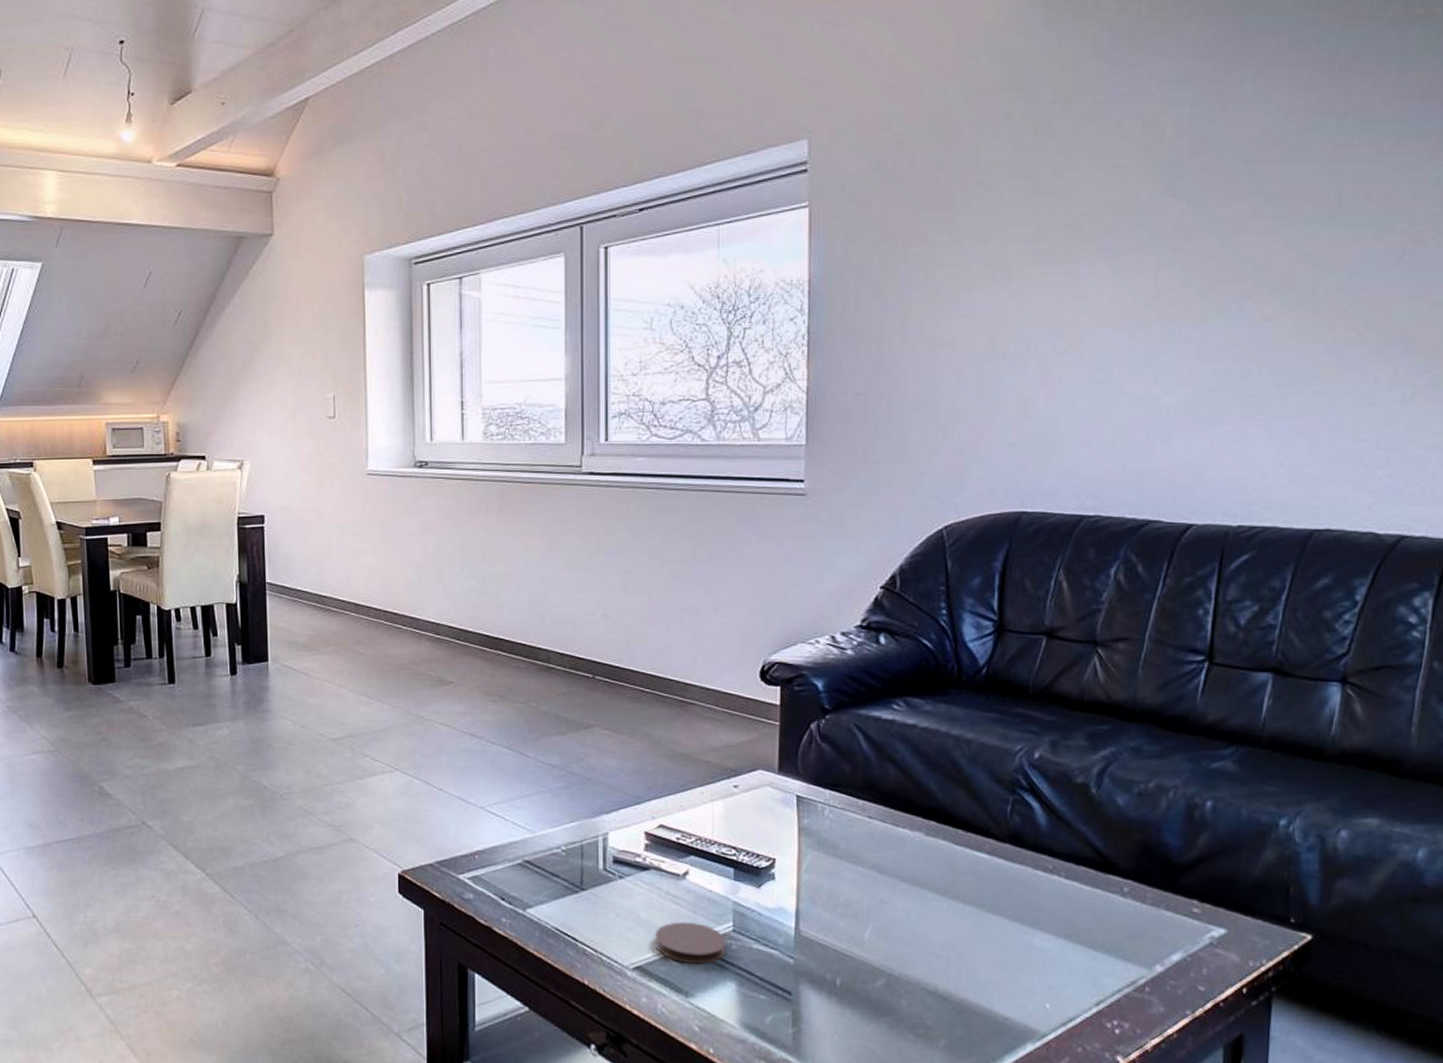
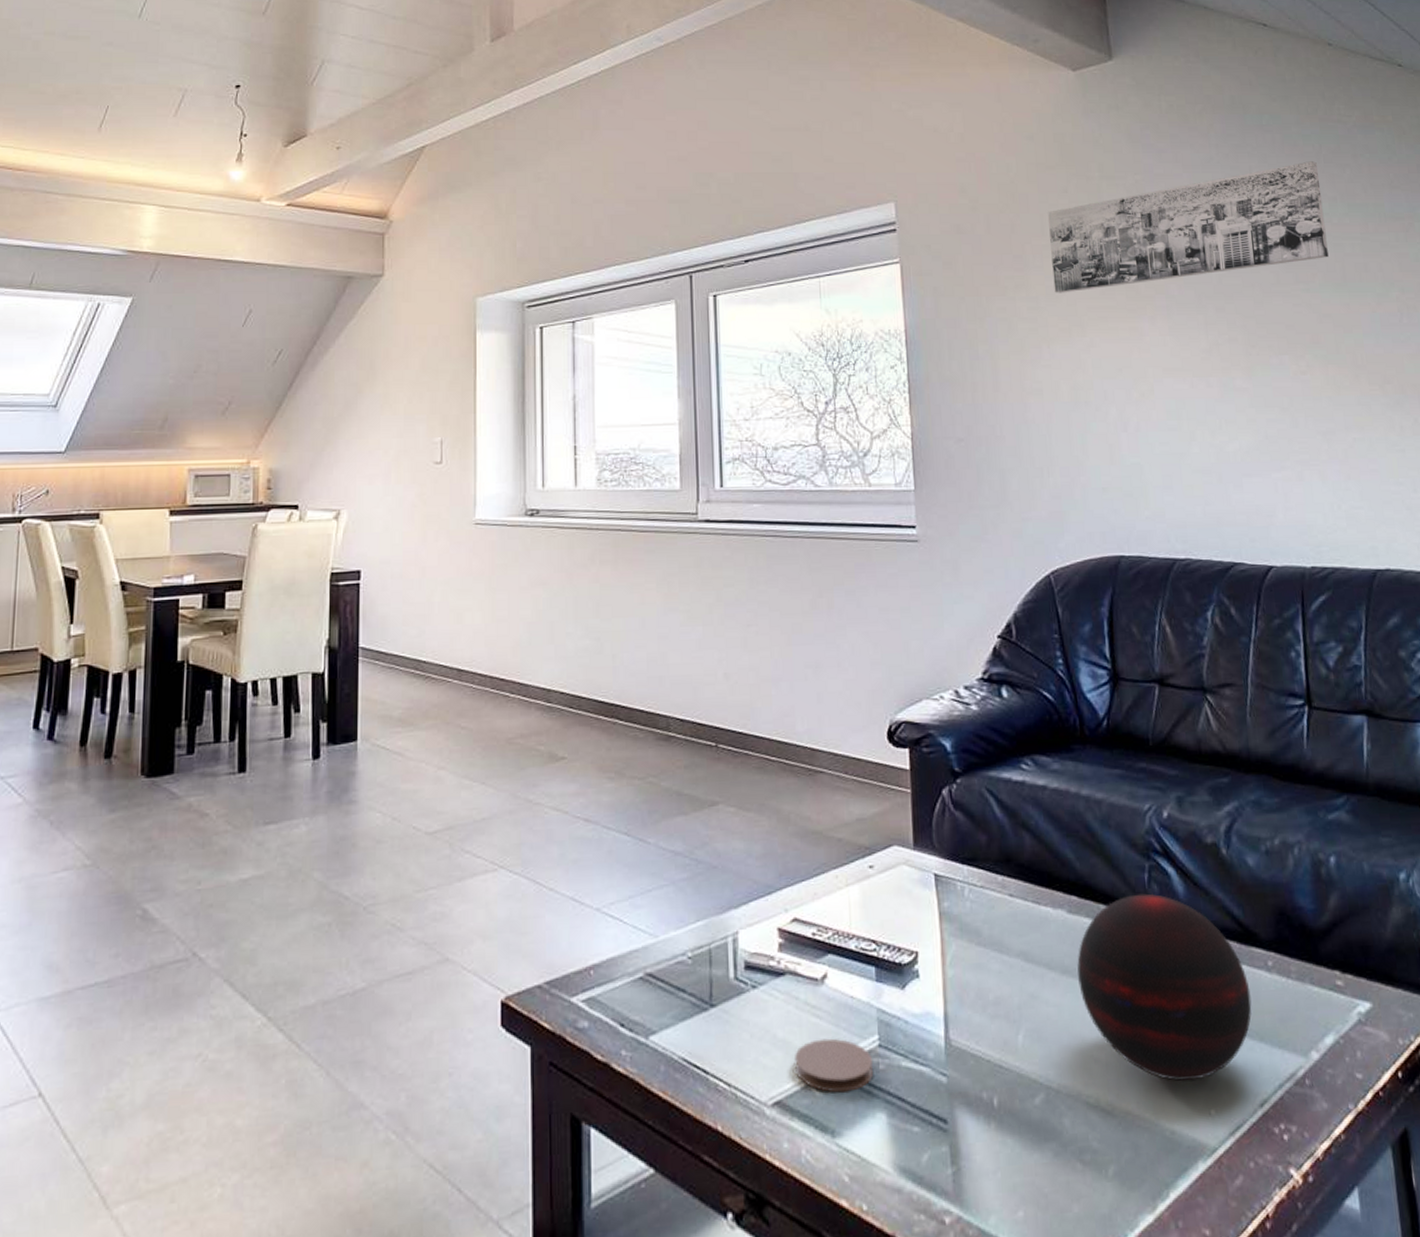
decorative orb: none [929,823,1102,980] -> present [1077,893,1252,1082]
wall art: none [982,69,1329,236] -> present [1047,161,1329,293]

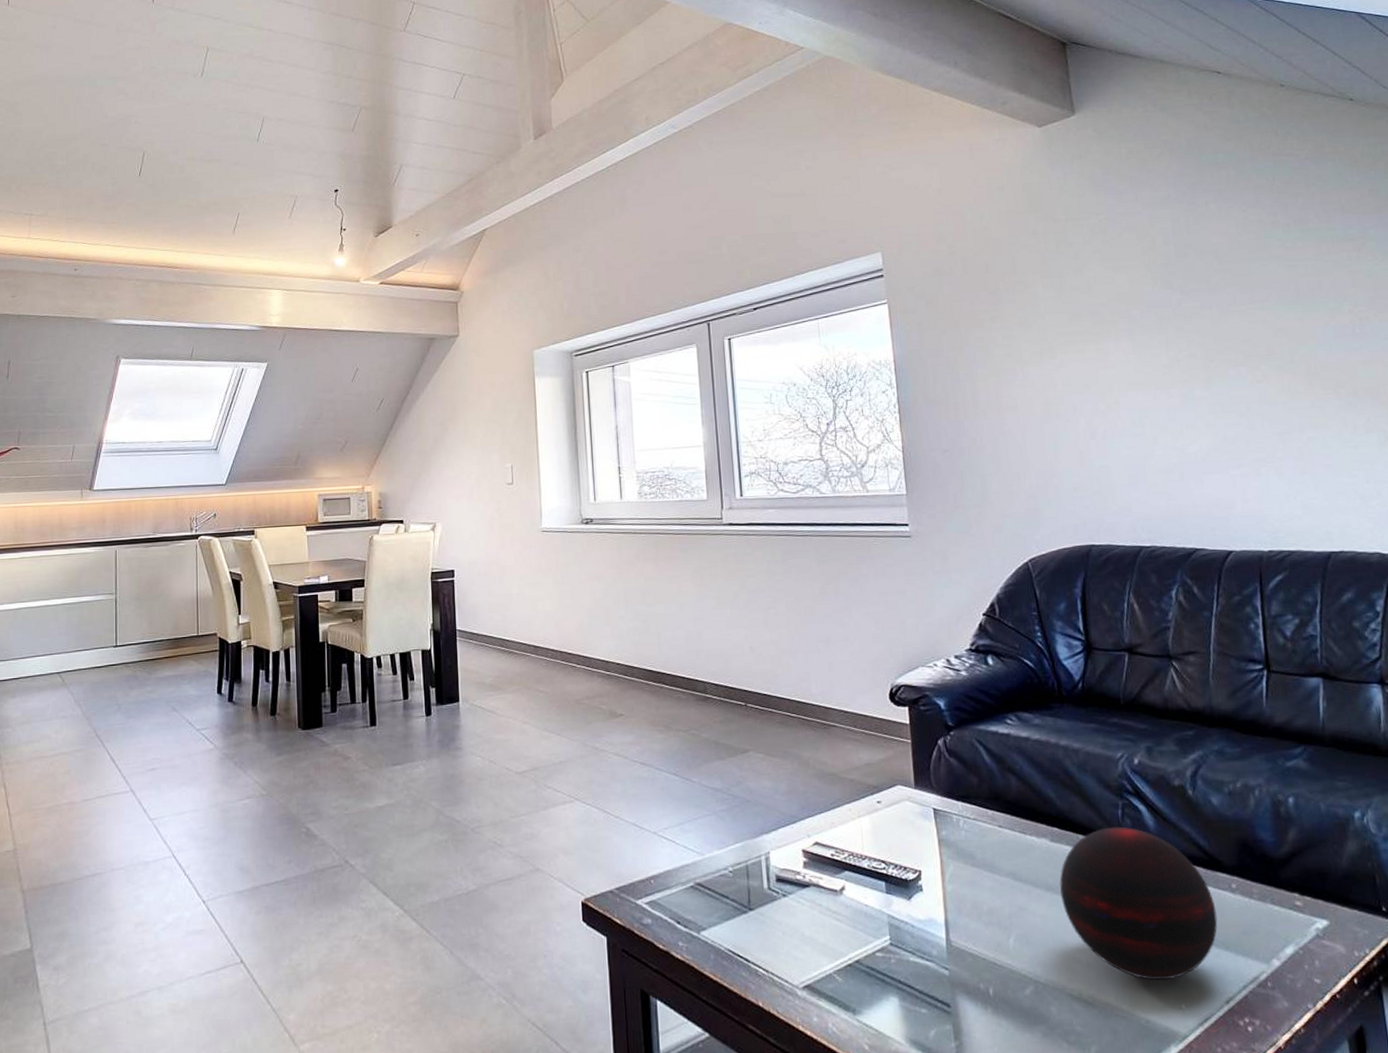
coaster: present [795,1038,874,1093] -> none [820,937,887,980]
wall art: present [1047,161,1329,293] -> none [1018,192,1283,323]

